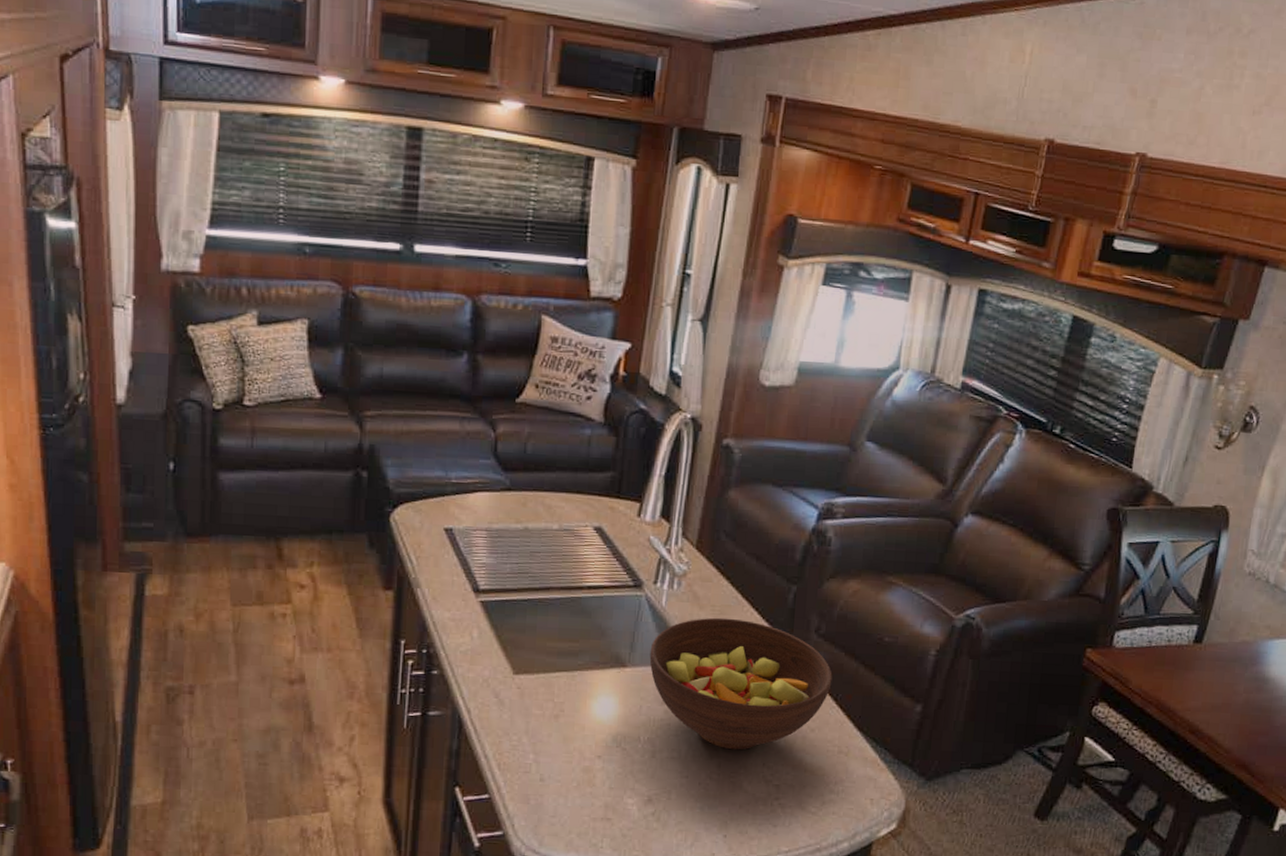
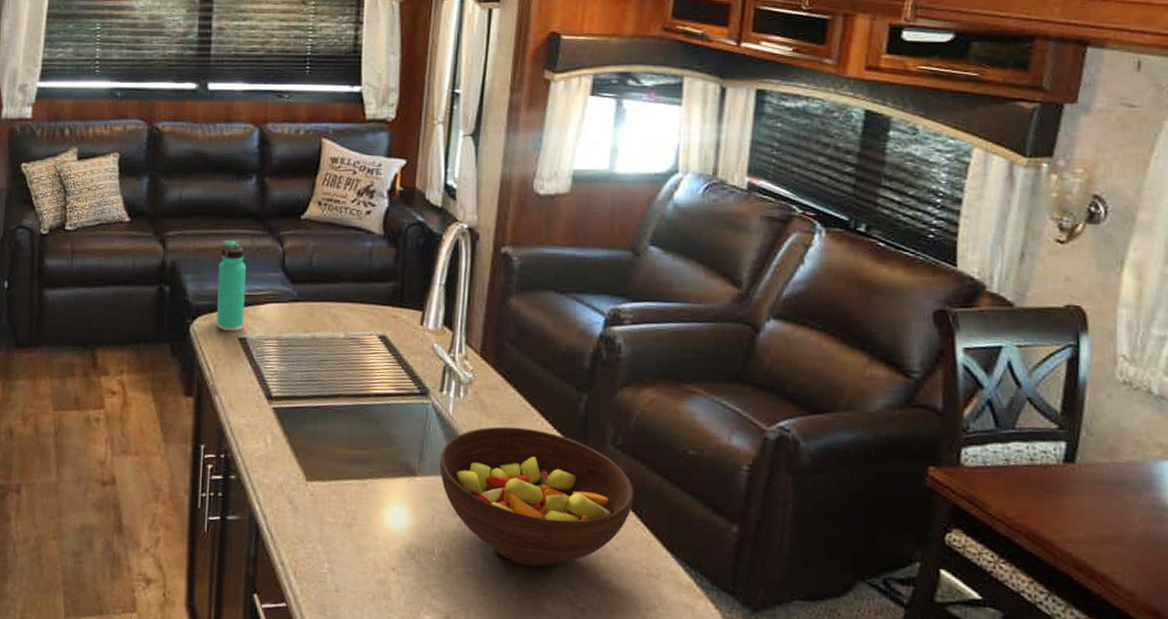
thermos bottle: none [419,422,455,522] -> present [216,239,247,332]

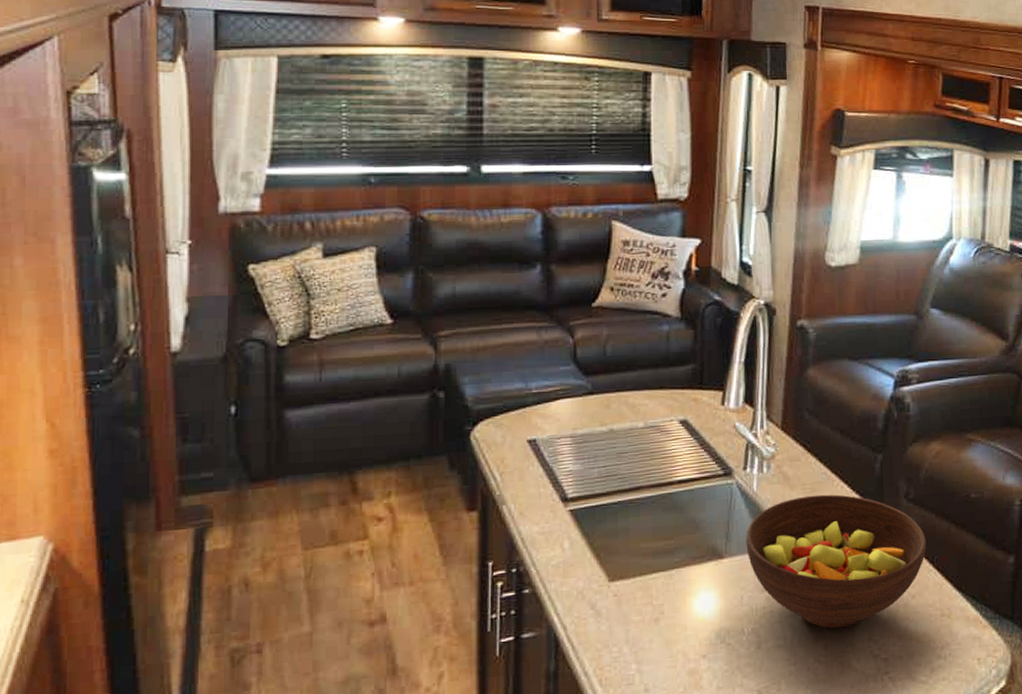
thermos bottle: present [216,239,247,332] -> none [500,334,534,435]

